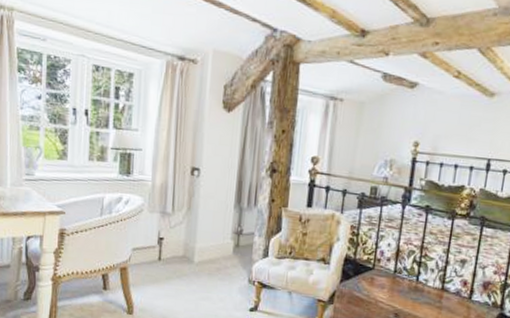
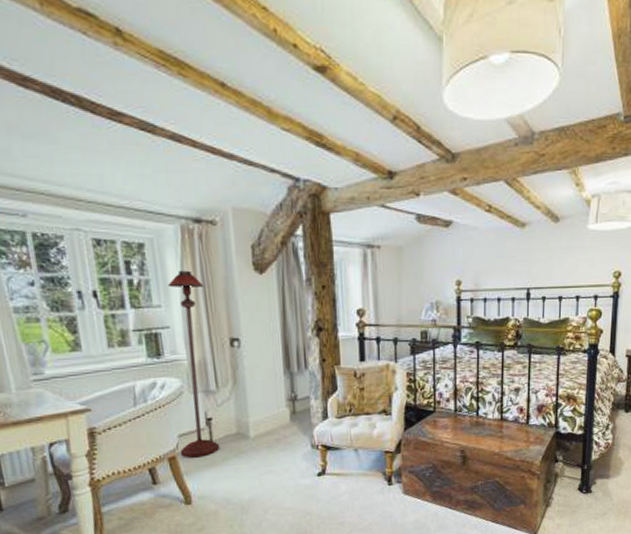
floor lamp: none [131,100,177,272] -> present [167,270,220,458]

